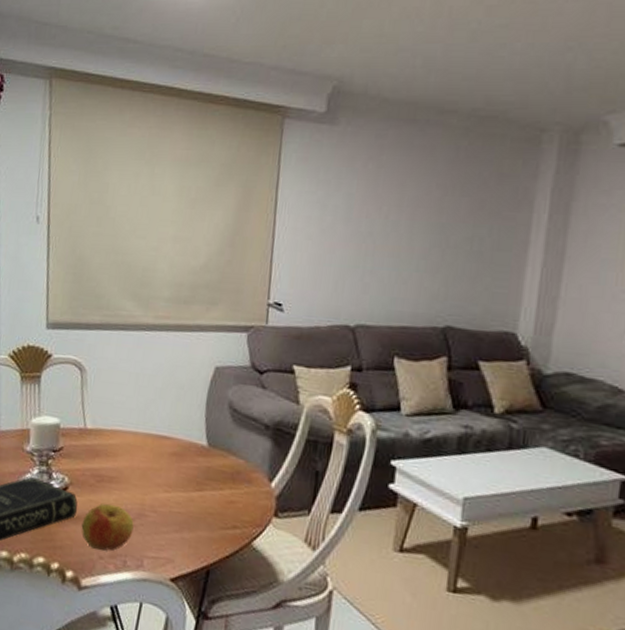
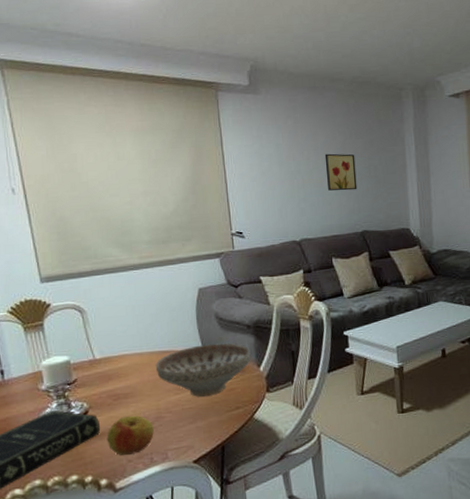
decorative bowl: none [148,437,264,504] -> present [155,342,251,397]
wall art: none [407,213,454,268] -> present [324,153,357,191]

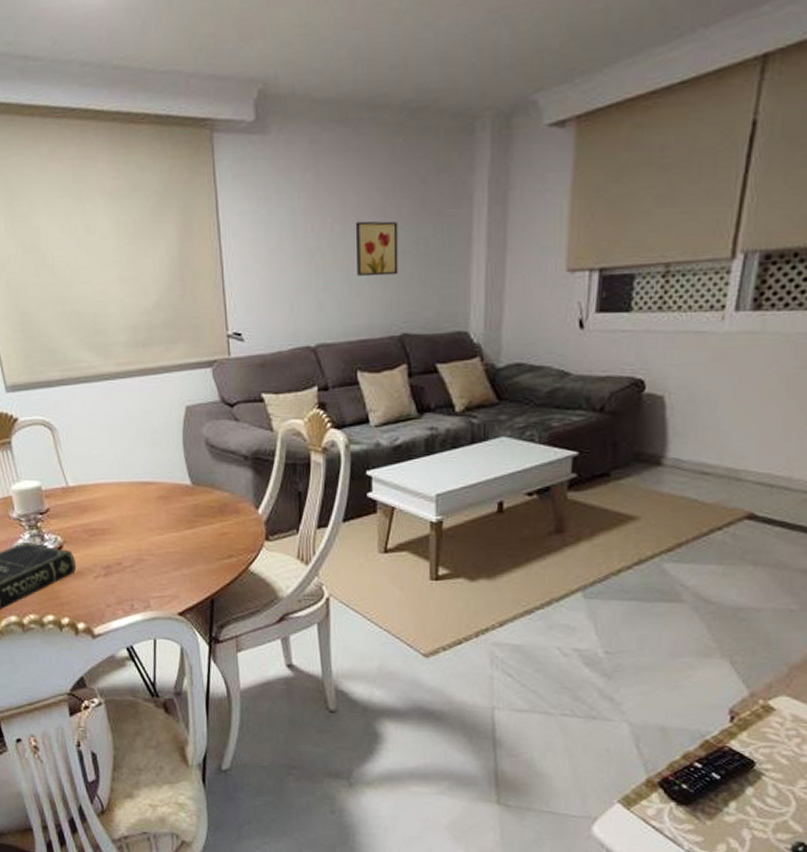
apple: present [107,415,154,455] -> none [83,555,135,598]
decorative bowl: present [155,342,251,397] -> none [135,476,248,539]

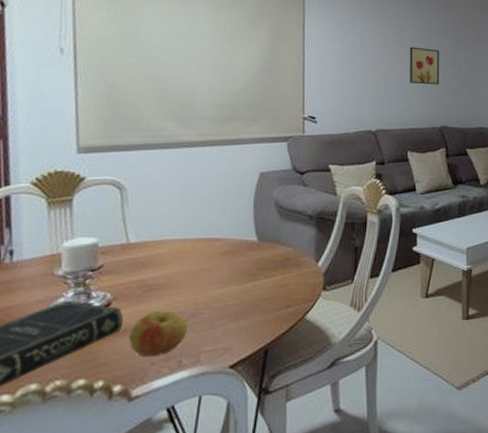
apple: none [83,555,135,598] -> present [128,310,188,357]

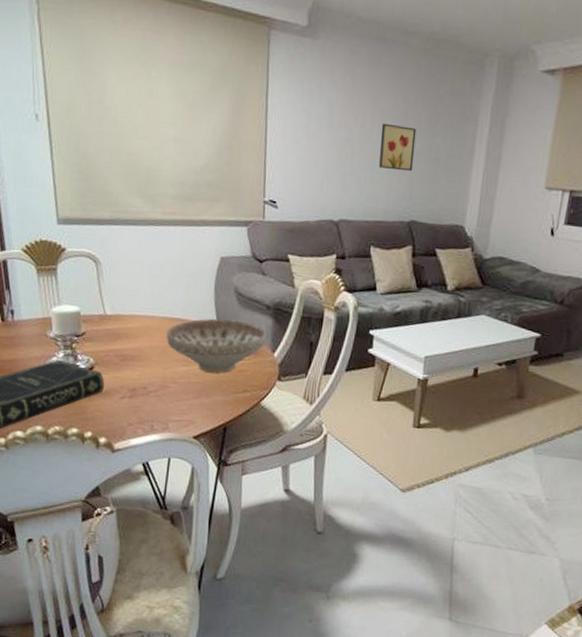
apple: present [128,310,188,357] -> none [109,379,158,419]
decorative bowl: none [199,233,310,292] -> present [166,318,267,374]

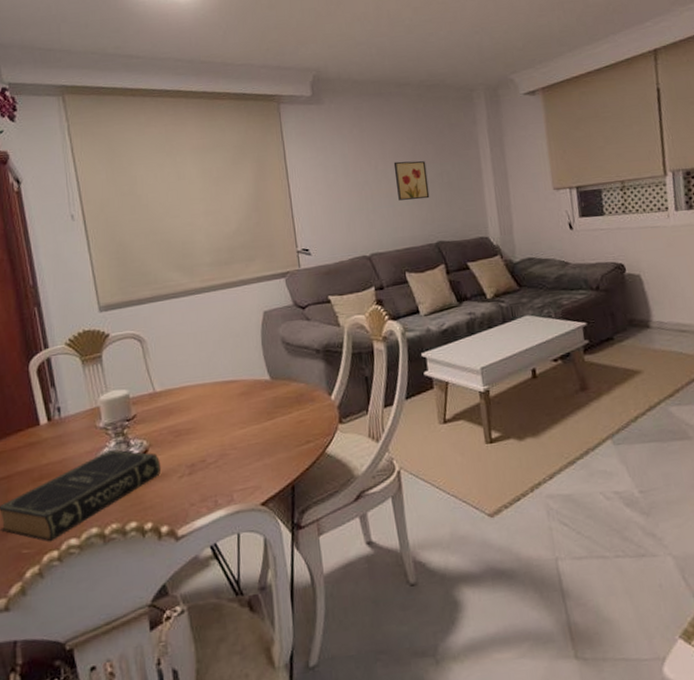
decorative bowl: present [166,318,267,374] -> none [219,369,321,431]

